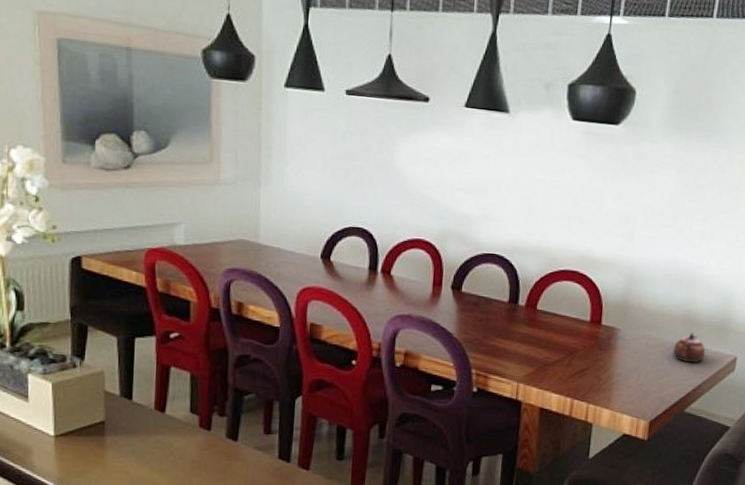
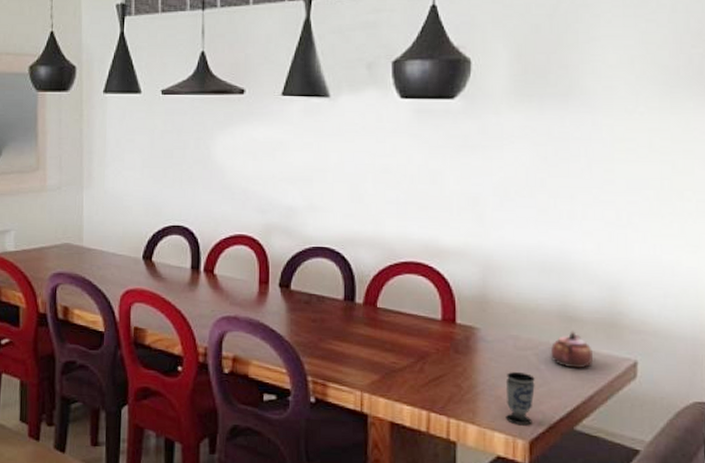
cup: none [633,366,659,408] -> present [505,372,535,425]

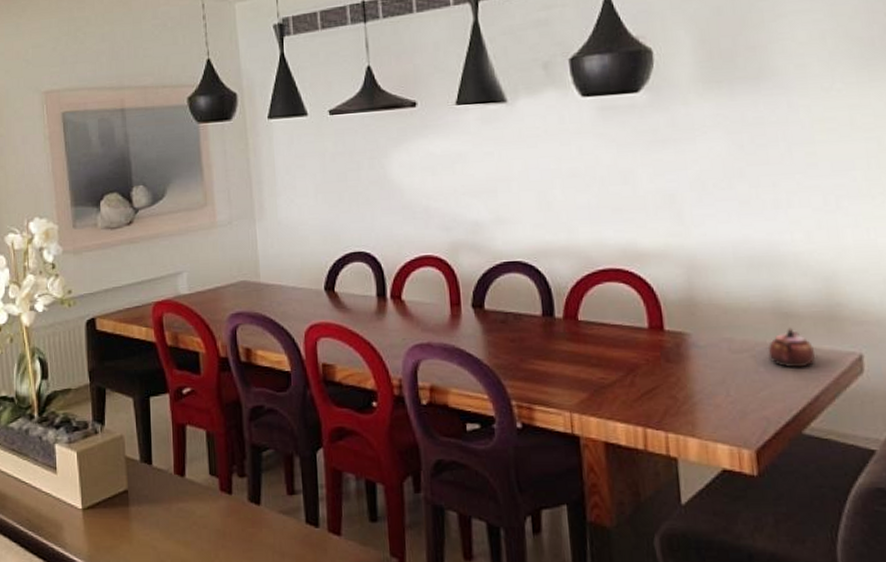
cup: present [505,372,535,425] -> none [723,377,757,433]

